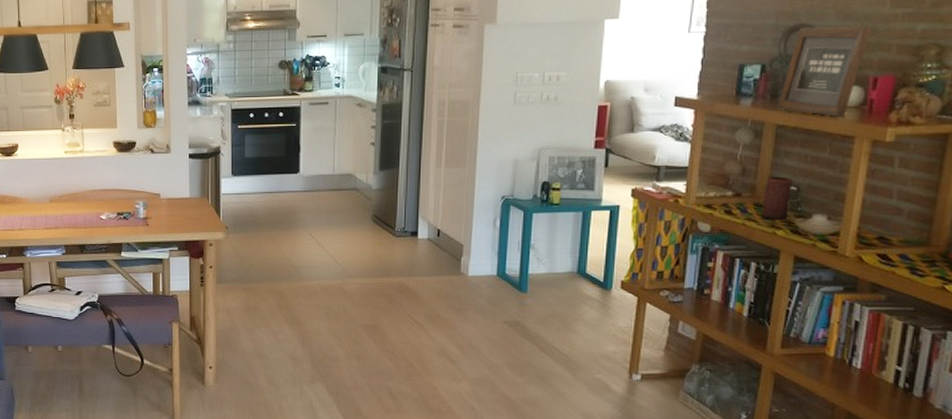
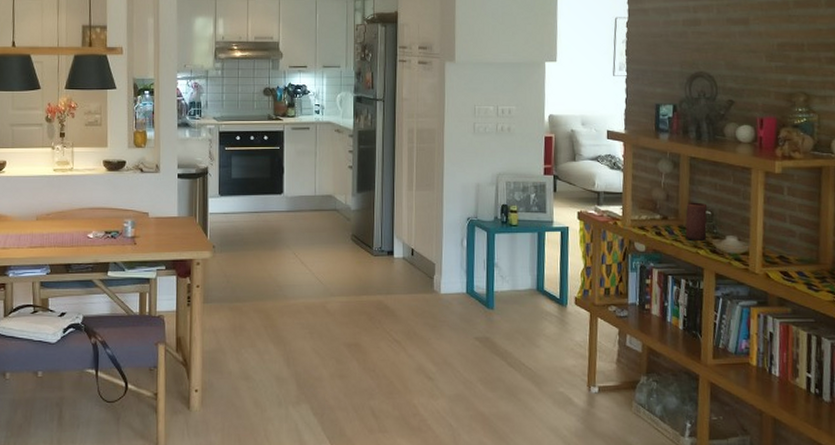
picture frame: present [777,26,872,117] -> none [688,75,755,151]

